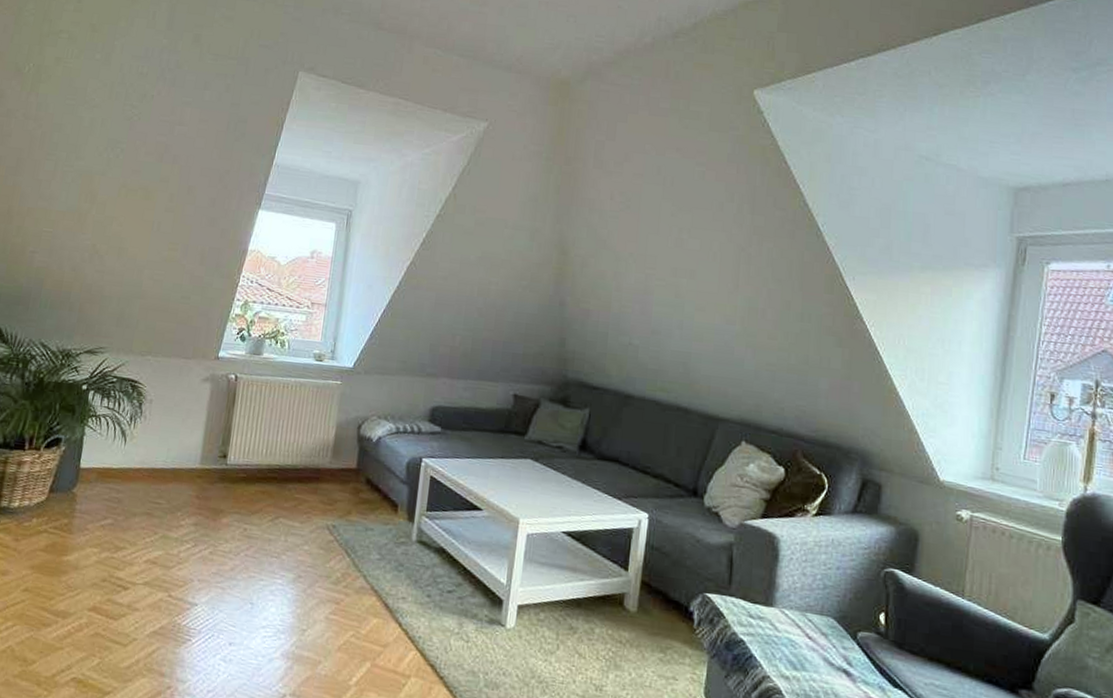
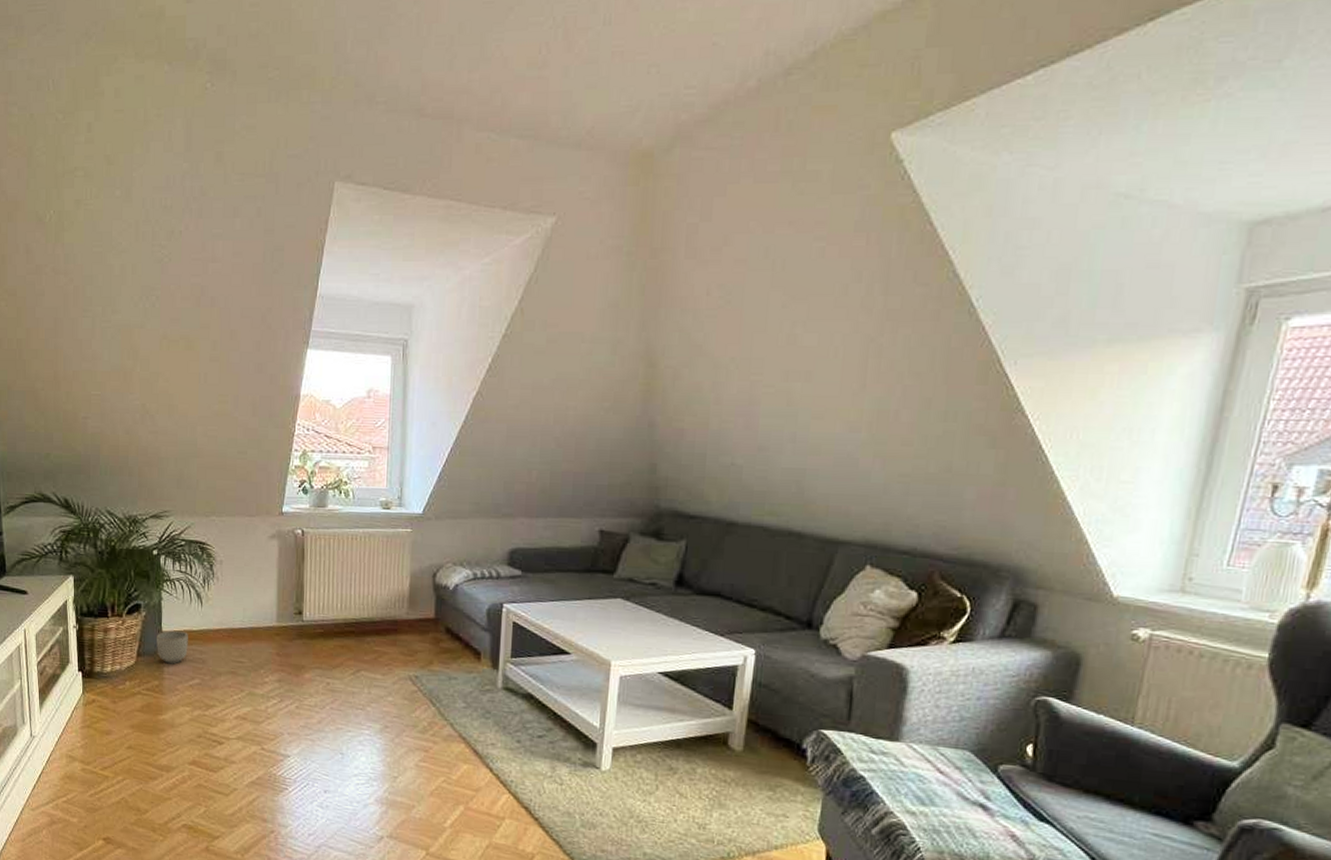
planter: none [71,467,107,503] -> present [157,630,188,664]

